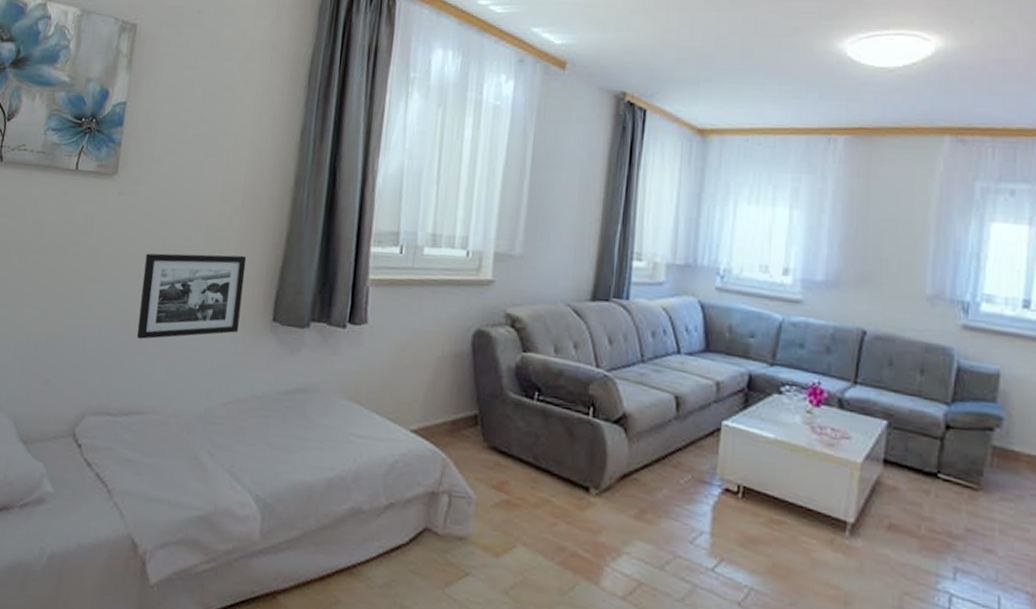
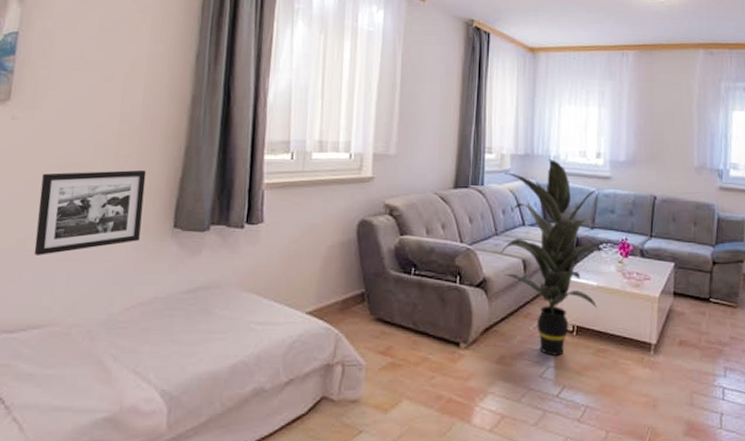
indoor plant: none [647,273,793,521] -> present [501,160,608,356]

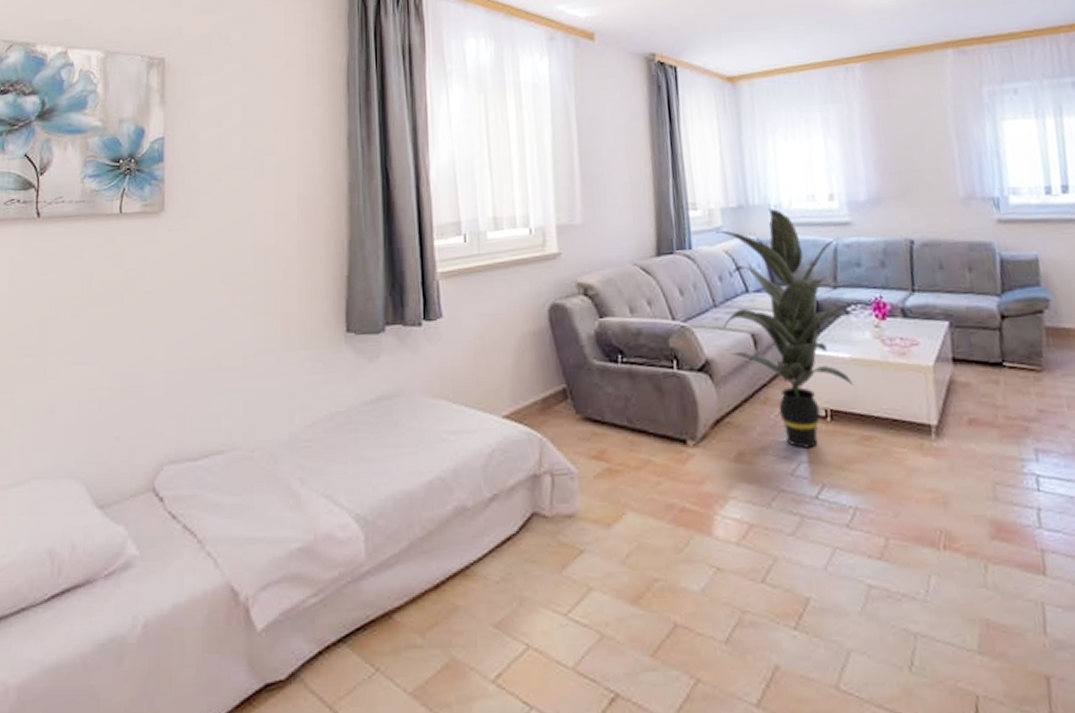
picture frame: present [34,169,147,255] -> none [206,271,312,375]

